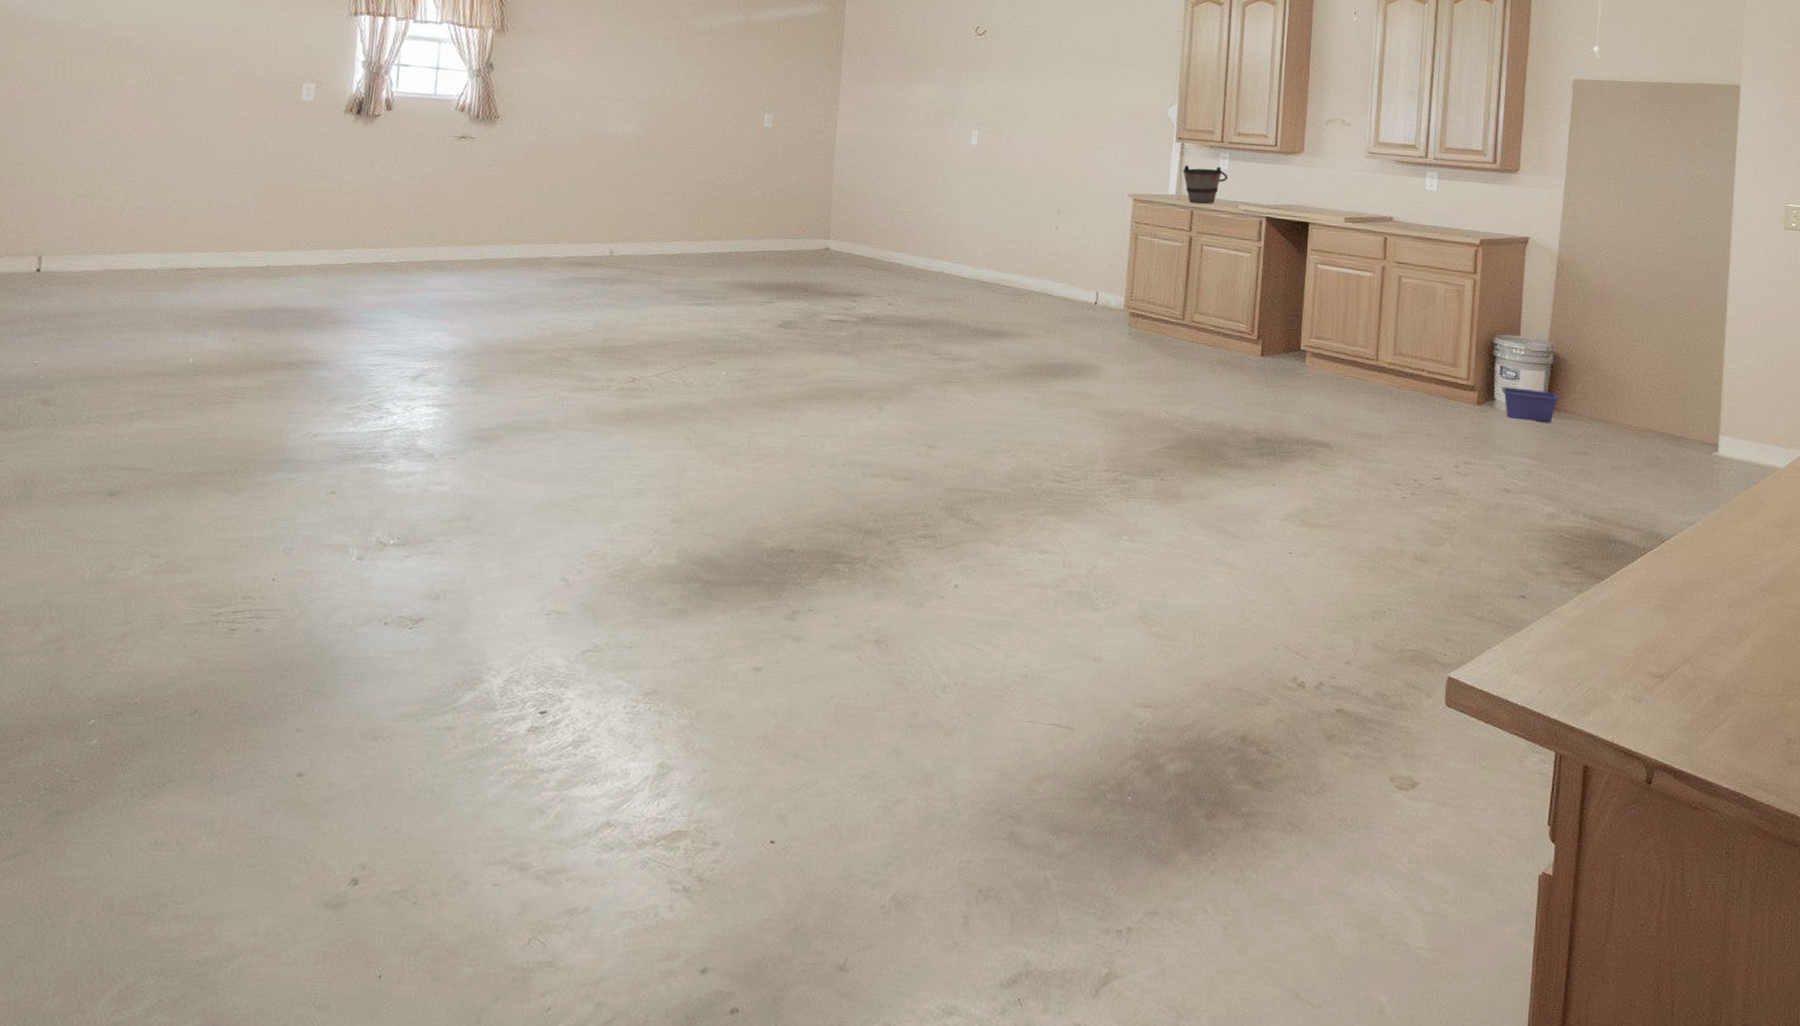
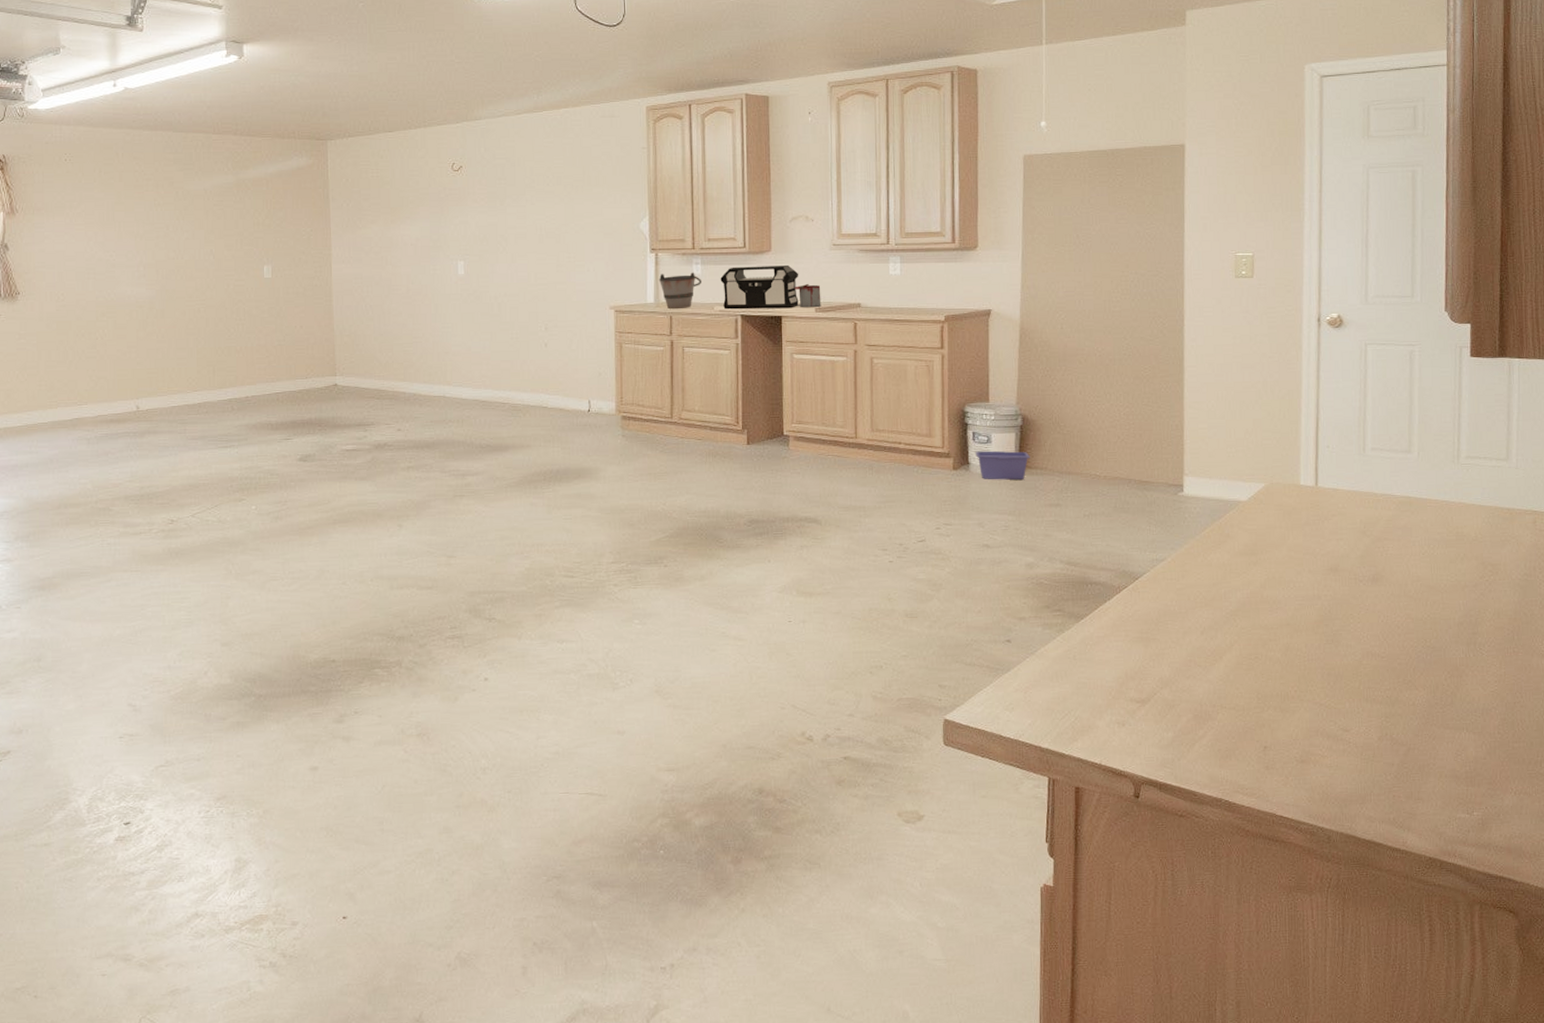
toolbox: none [1247,165,1331,216] -> present [720,265,799,310]
paint can: none [1325,191,1352,217] -> present [795,284,821,308]

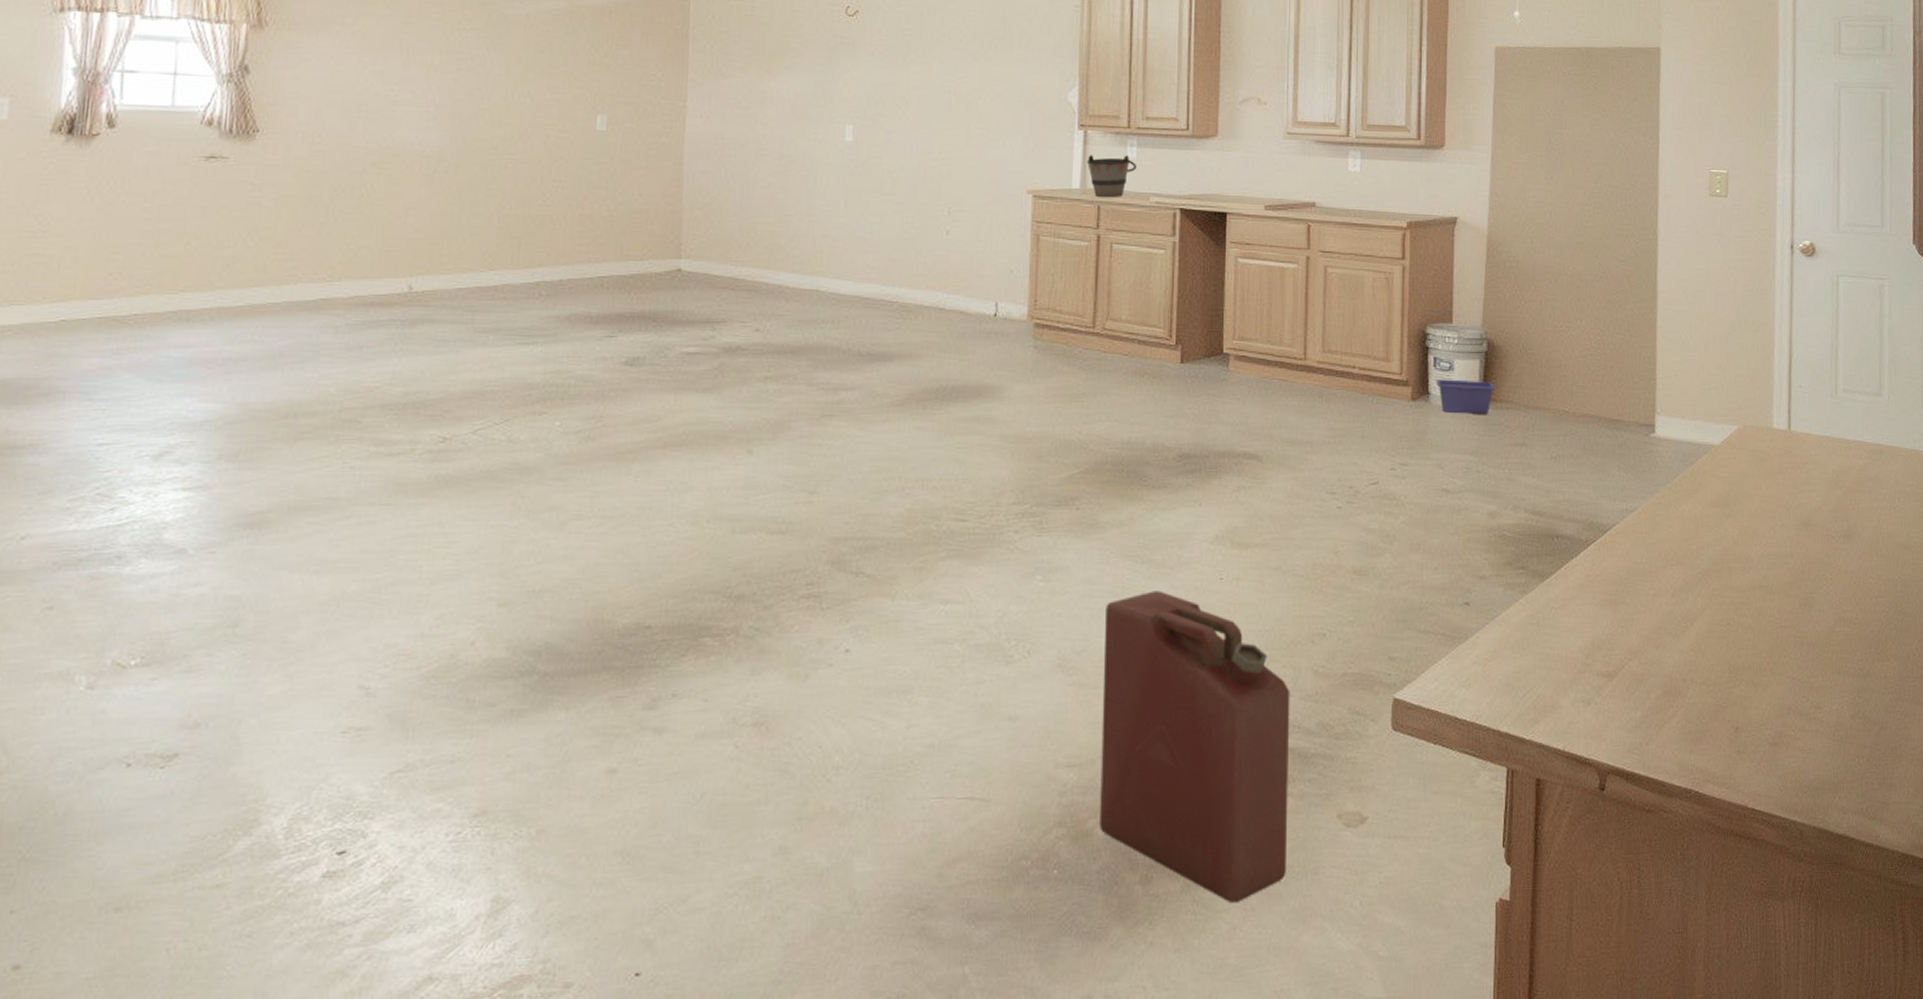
jerry can: none [693,631,855,880] -> present [1099,590,1290,903]
toolbox: present [720,265,799,310] -> none [1158,151,1248,204]
paint can: present [795,284,821,308] -> none [1243,177,1272,205]

